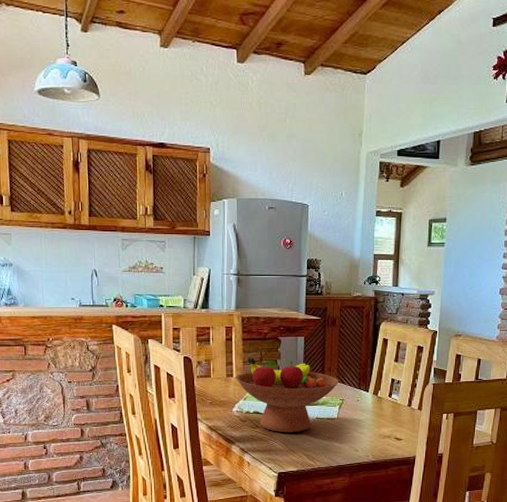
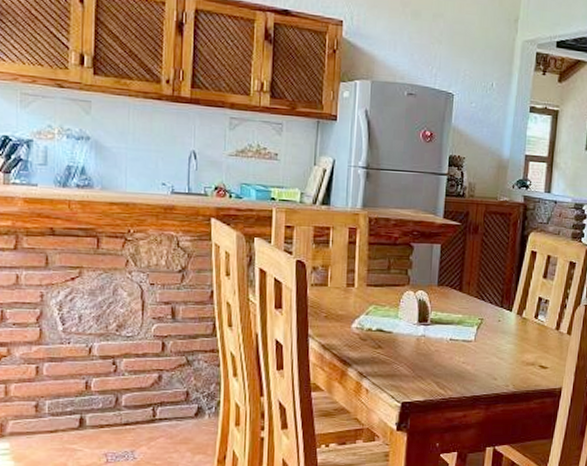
fruit bowl: present [235,356,339,433] -> none [357,263,478,356]

